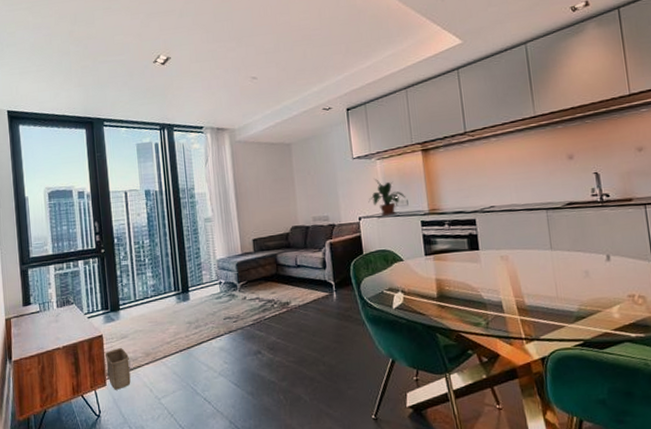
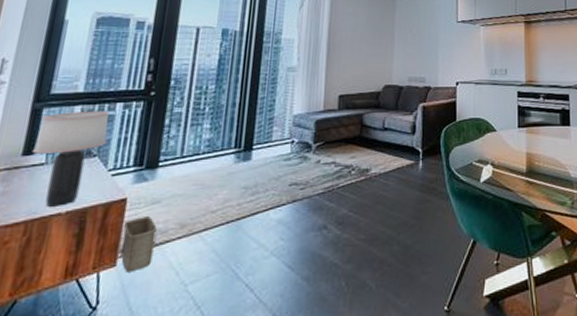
table lamp: none [28,267,79,343] -> present [32,110,110,207]
potted plant: present [368,179,405,216] -> none [467,45,504,83]

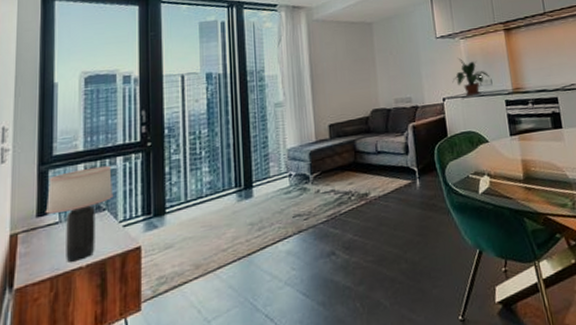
basket: present [120,215,158,273] -> none [141,260,175,316]
potted plant: none [467,45,504,83] -> present [452,58,489,96]

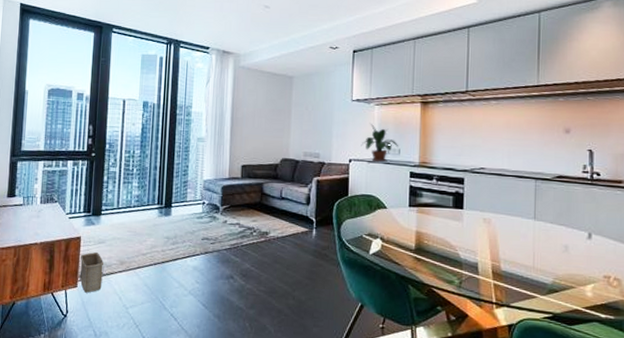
table lamp: present [45,165,114,262] -> none [13,165,64,238]
basket: none [141,260,175,316] -> present [79,251,104,293]

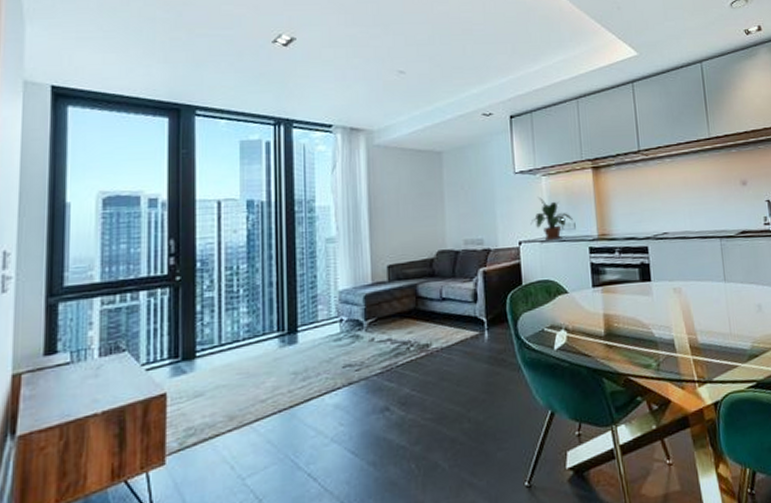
basket: present [79,251,104,293] -> none [166,409,205,470]

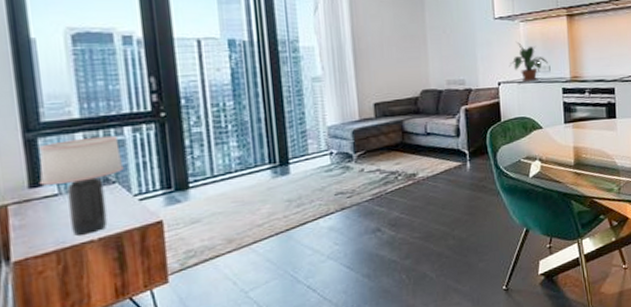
table lamp: none [54,300,135,408] -> present [39,135,124,236]

